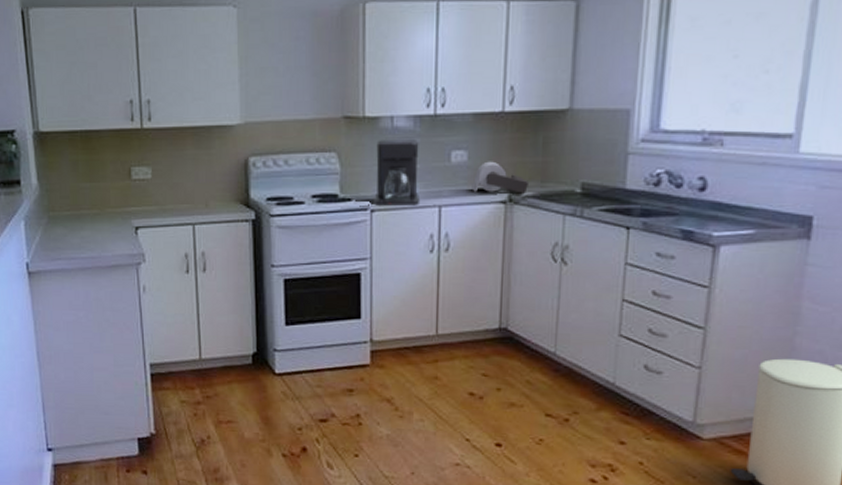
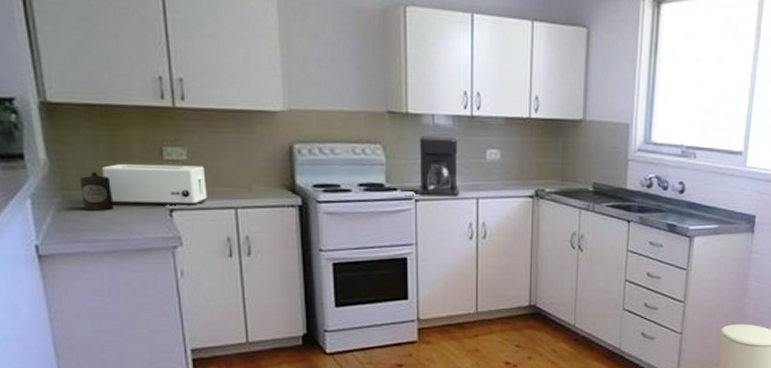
canister: none [62,194,89,230] -> present [79,172,114,211]
toaster: none [81,184,168,225] -> present [102,164,207,207]
paper towel holder: present [472,161,530,194] -> none [504,160,552,190]

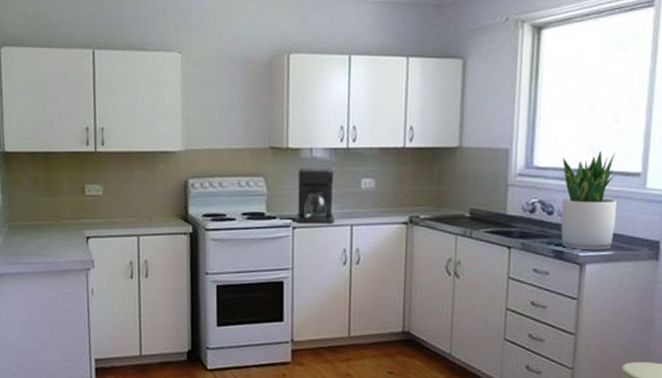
canister: present [79,172,114,211] -> none [22,206,46,239]
toaster: present [102,164,207,207] -> none [39,199,116,234]
planter: none [674,129,722,225] -> present [561,150,617,251]

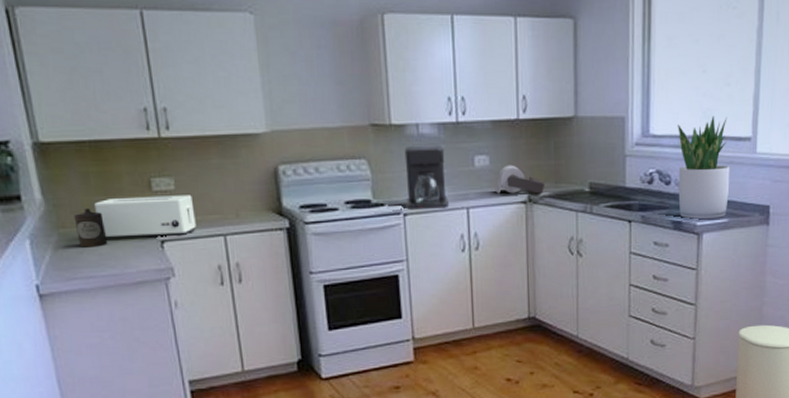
canister: none [22,206,46,239] -> present [73,208,108,247]
toaster: none [39,199,116,234] -> present [94,195,196,241]
paper towel holder: none [378,188,427,216] -> present [495,165,546,194]

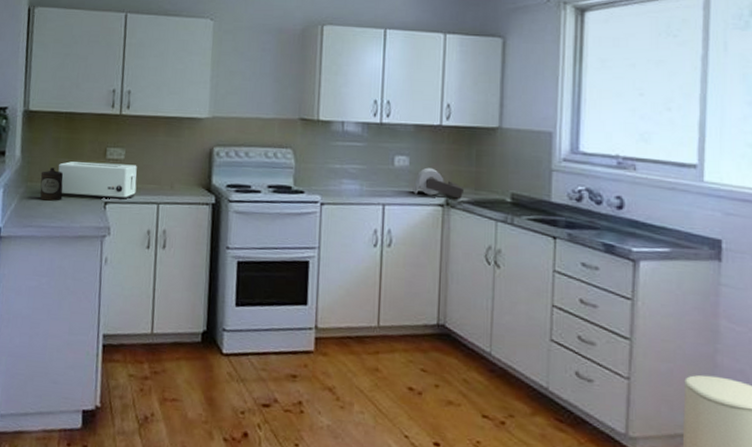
coffee maker: present [404,144,450,211] -> none [324,141,366,202]
planter: present [678,115,730,220] -> none [611,138,672,247]

